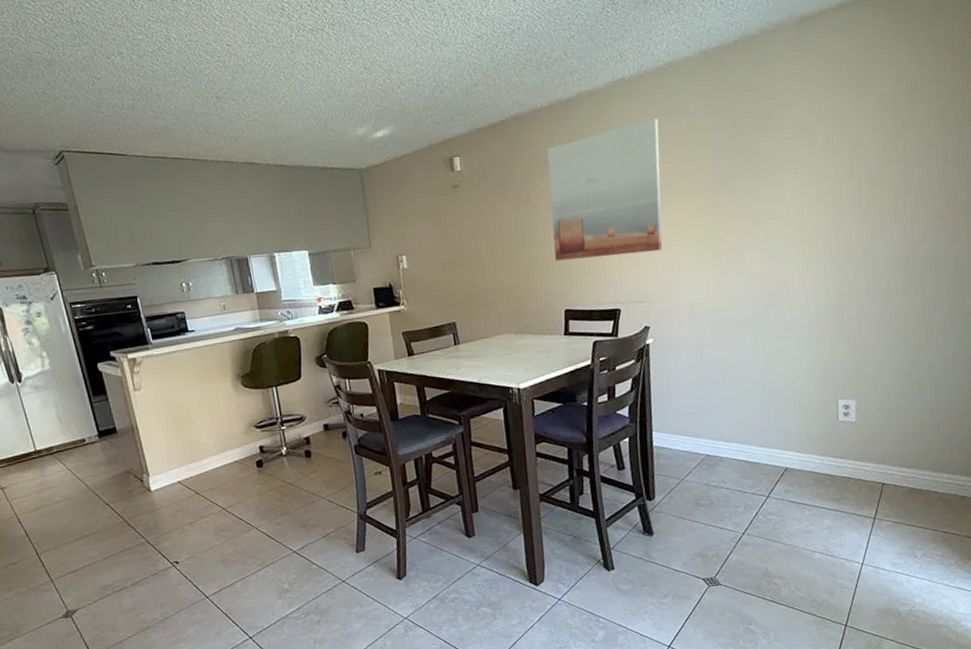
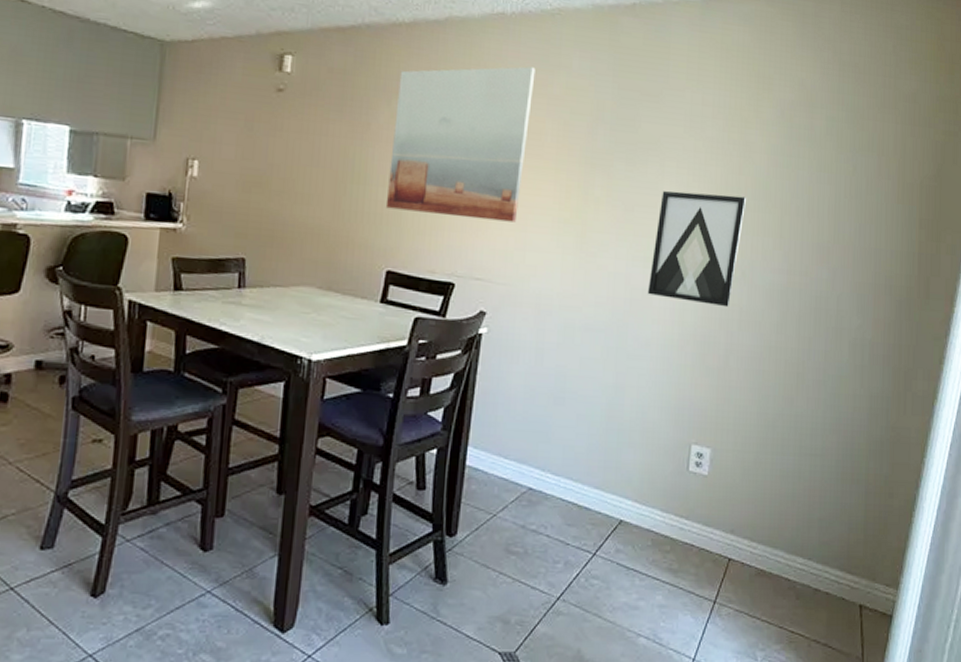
wall art: none [782,186,861,286] -> present [647,191,746,308]

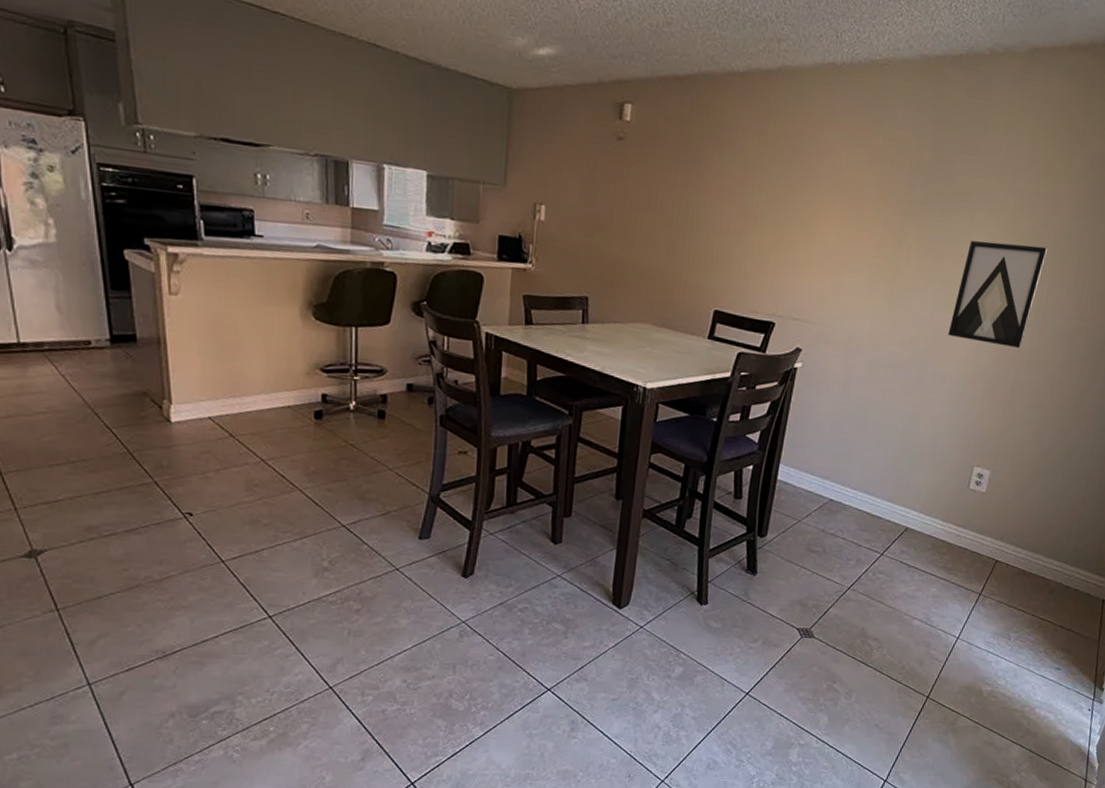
wall art: present [385,66,536,222] -> none [715,118,861,268]

